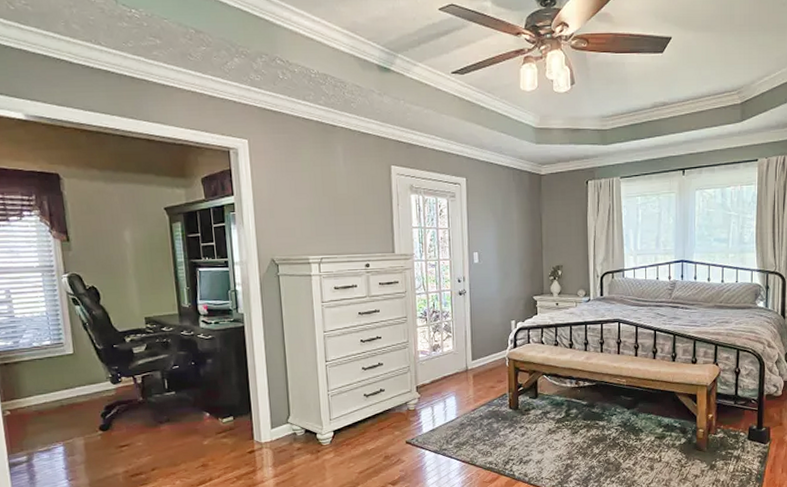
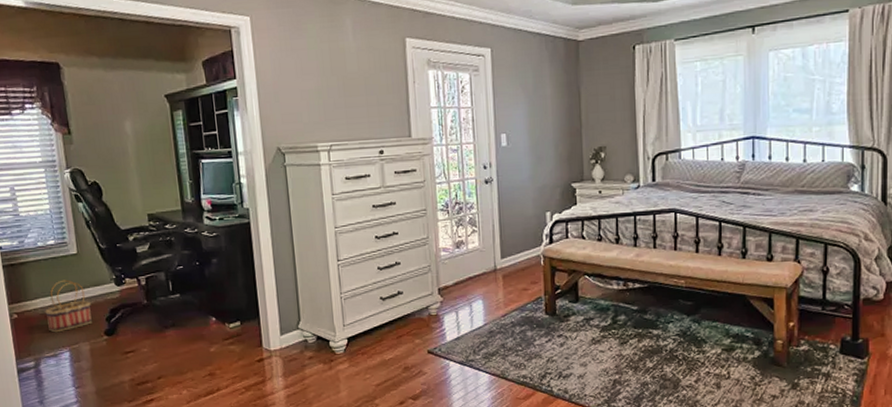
basket: none [39,378,87,429] -> present [45,279,92,333]

